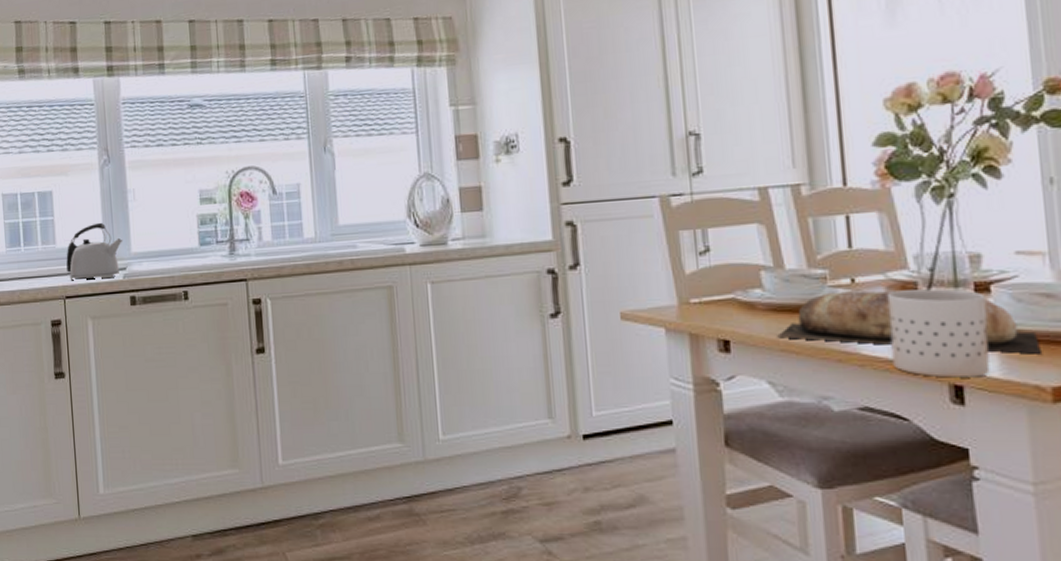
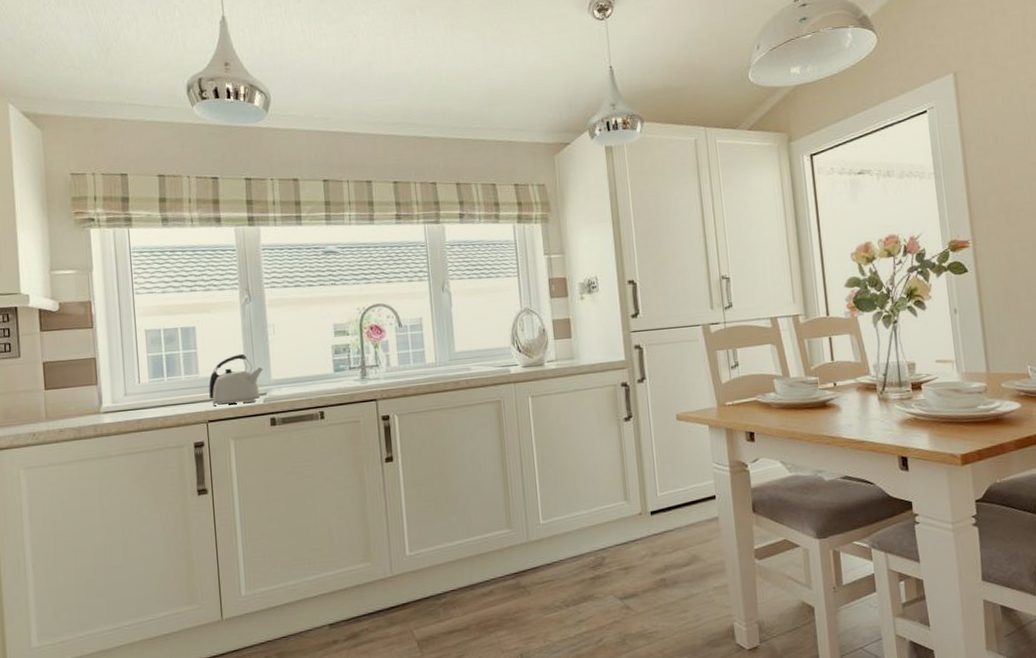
bread loaf: present [777,291,1041,354] -> none [786,391,953,432]
mug: present [886,288,990,378] -> none [857,388,923,452]

